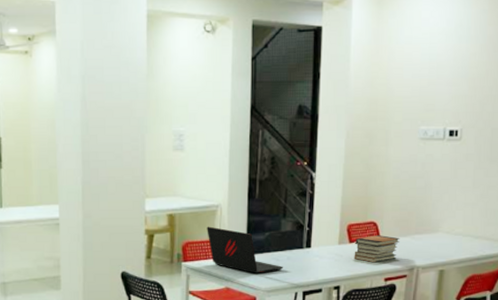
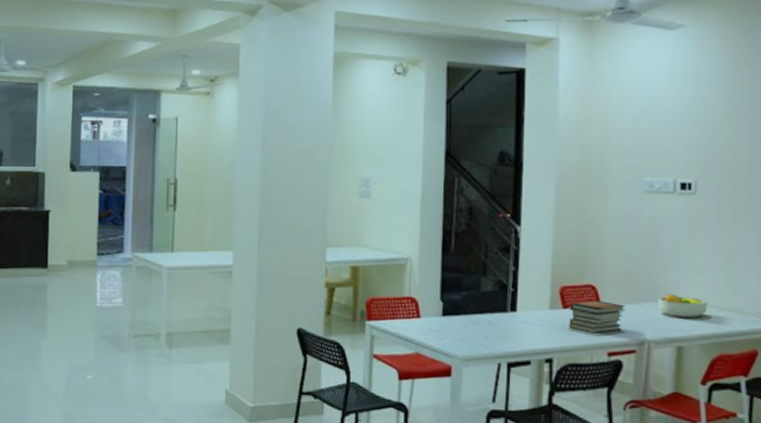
laptop: present [207,226,284,274] -> none [394,281,485,339]
fruit bowl: none [426,226,465,247] -> present [658,293,708,318]

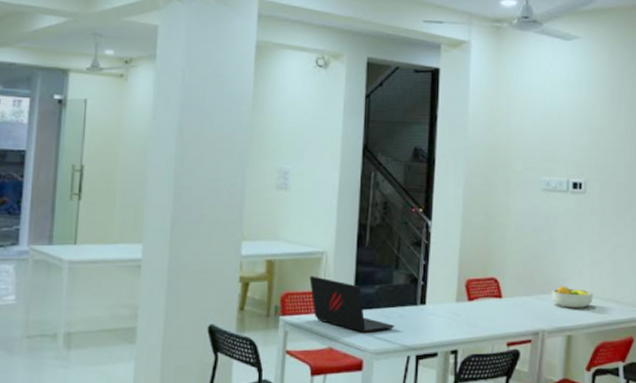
laptop: none [394,281,485,339] -> present [309,275,395,332]
book stack: present [569,301,625,333] -> none [473,293,523,325]

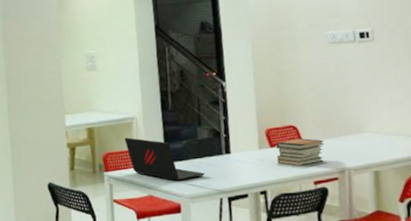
book stack: none [473,293,523,325] -> present [275,138,325,167]
fruit bowl: present [552,286,593,309] -> none [352,126,397,147]

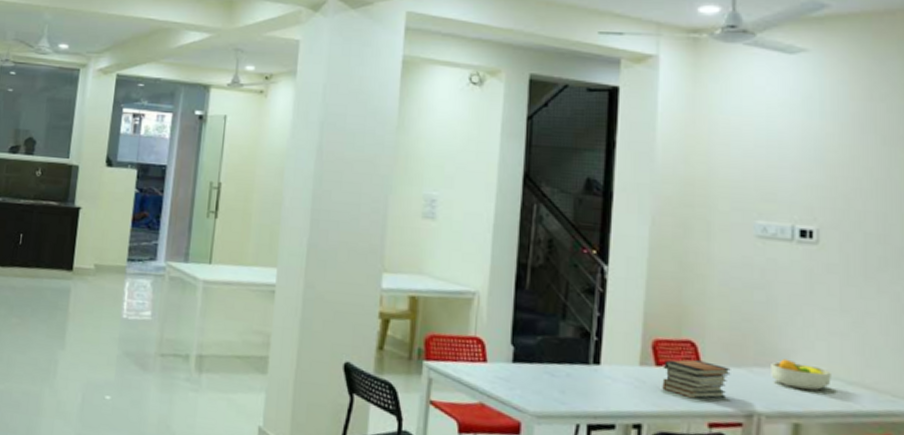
laptop: present [124,137,206,181] -> none [458,318,561,391]
fruit bowl: none [352,126,397,147] -> present [771,358,831,391]

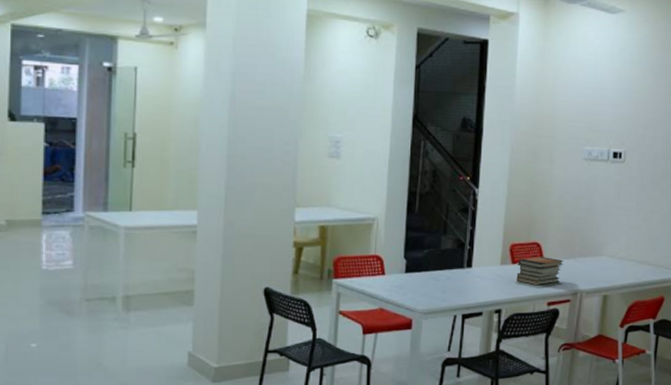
fruit bowl: present [771,358,831,391] -> none [590,249,629,271]

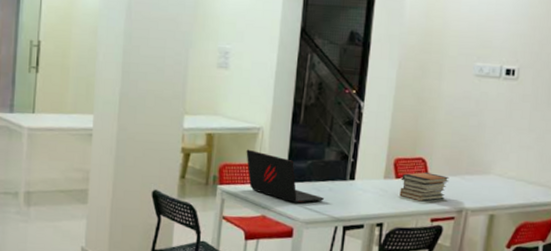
laptop: none [361,240,443,294] -> present [246,149,325,203]

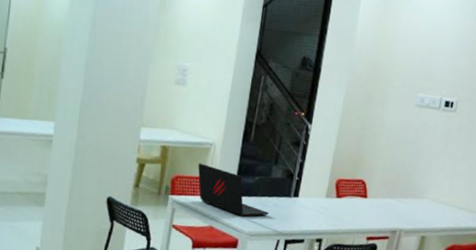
book stack: present [399,172,449,201] -> none [339,193,386,221]

